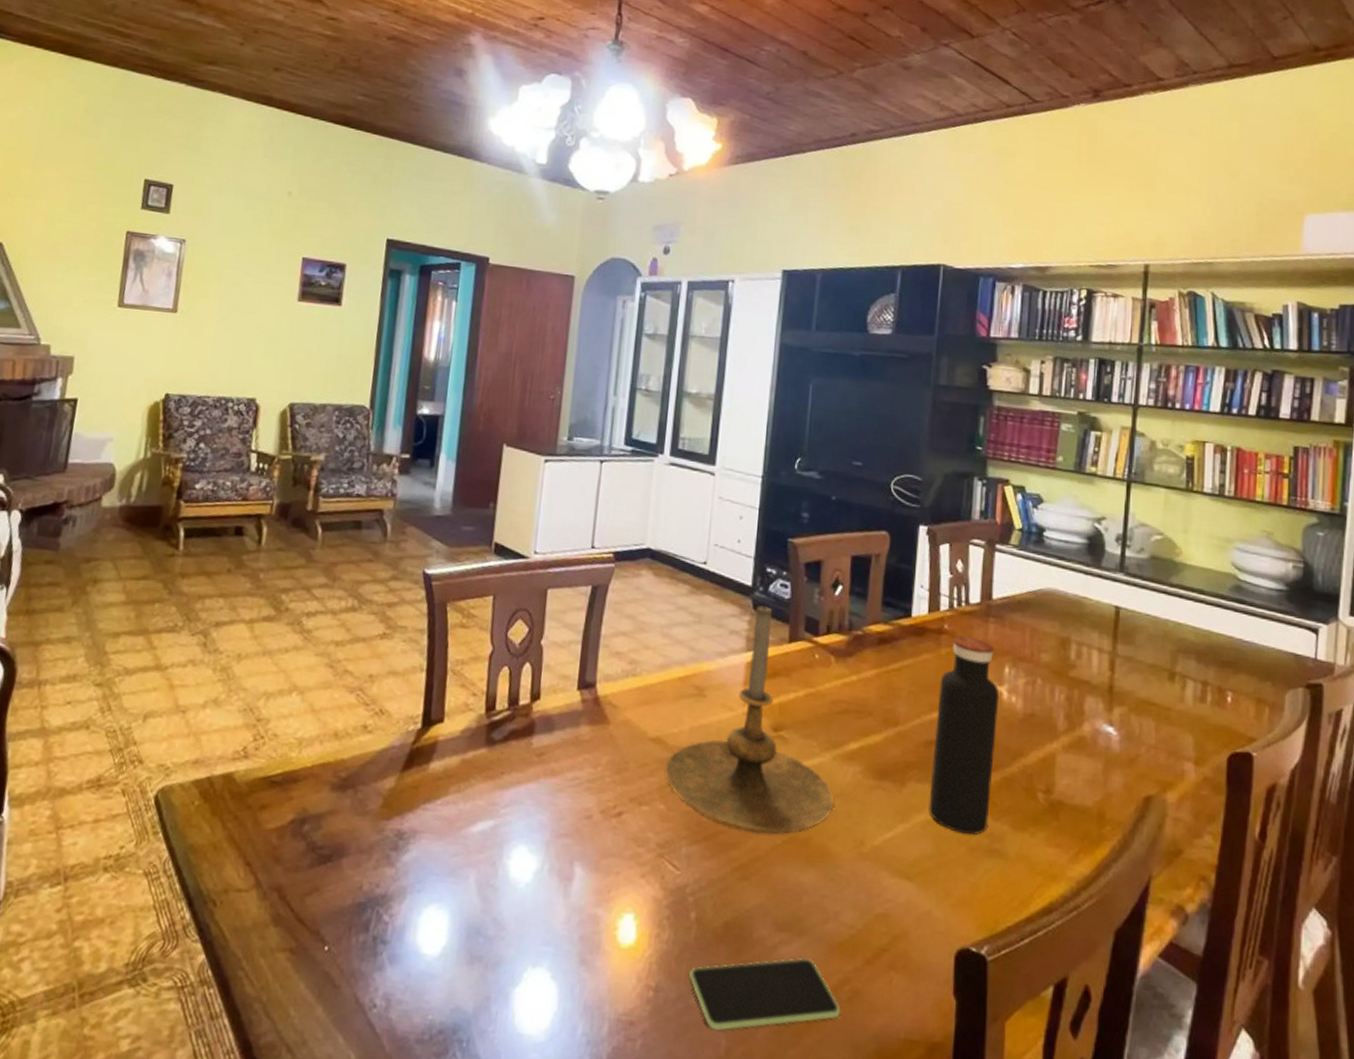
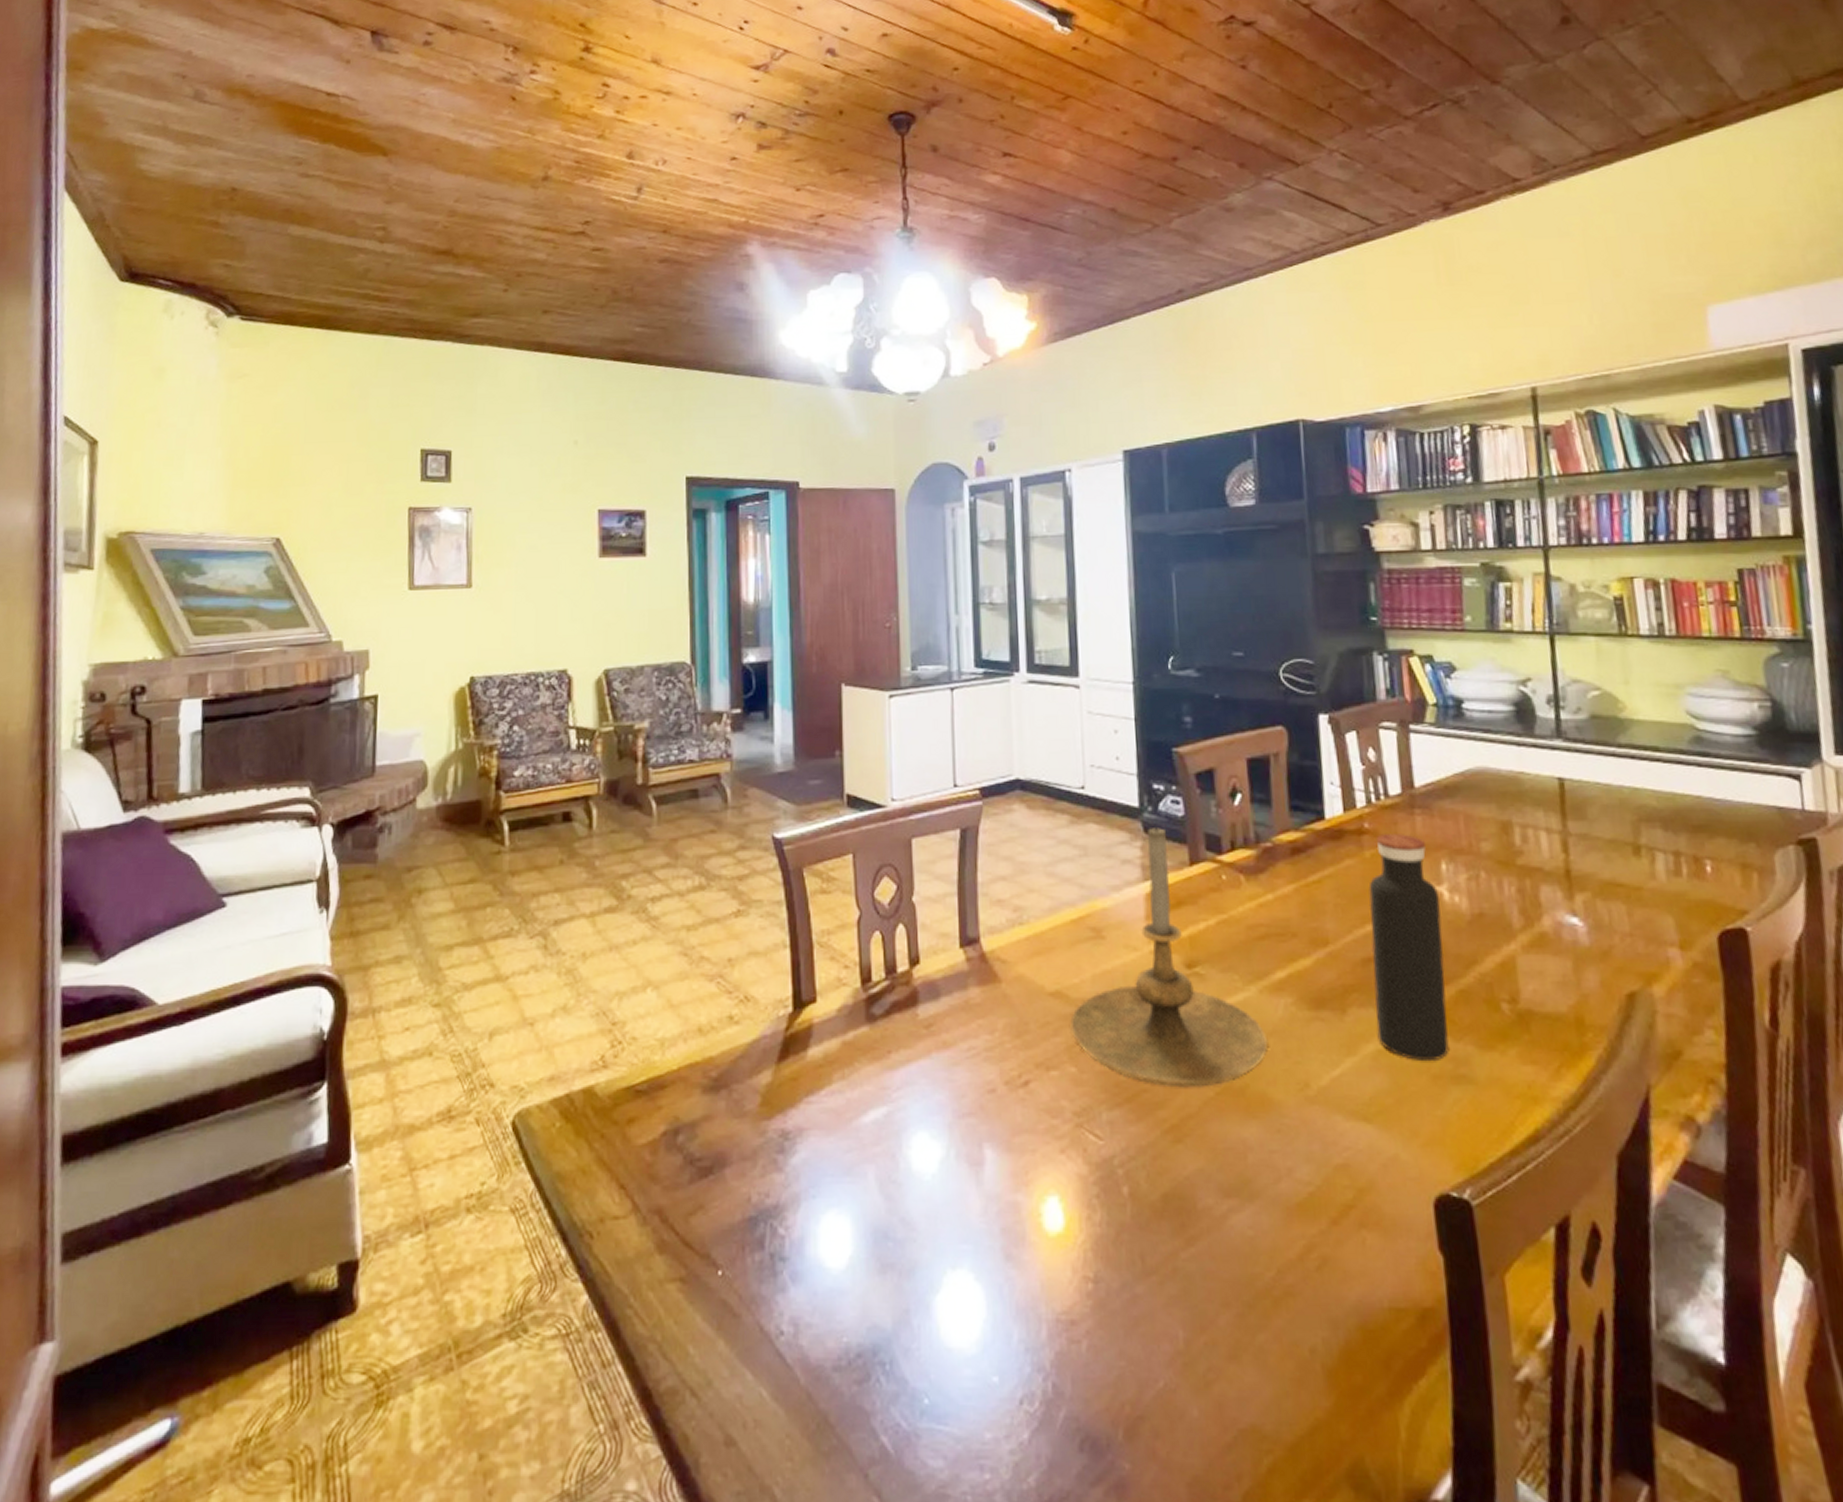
smartphone: present [689,958,841,1031] -> none [1131,1226,1311,1321]

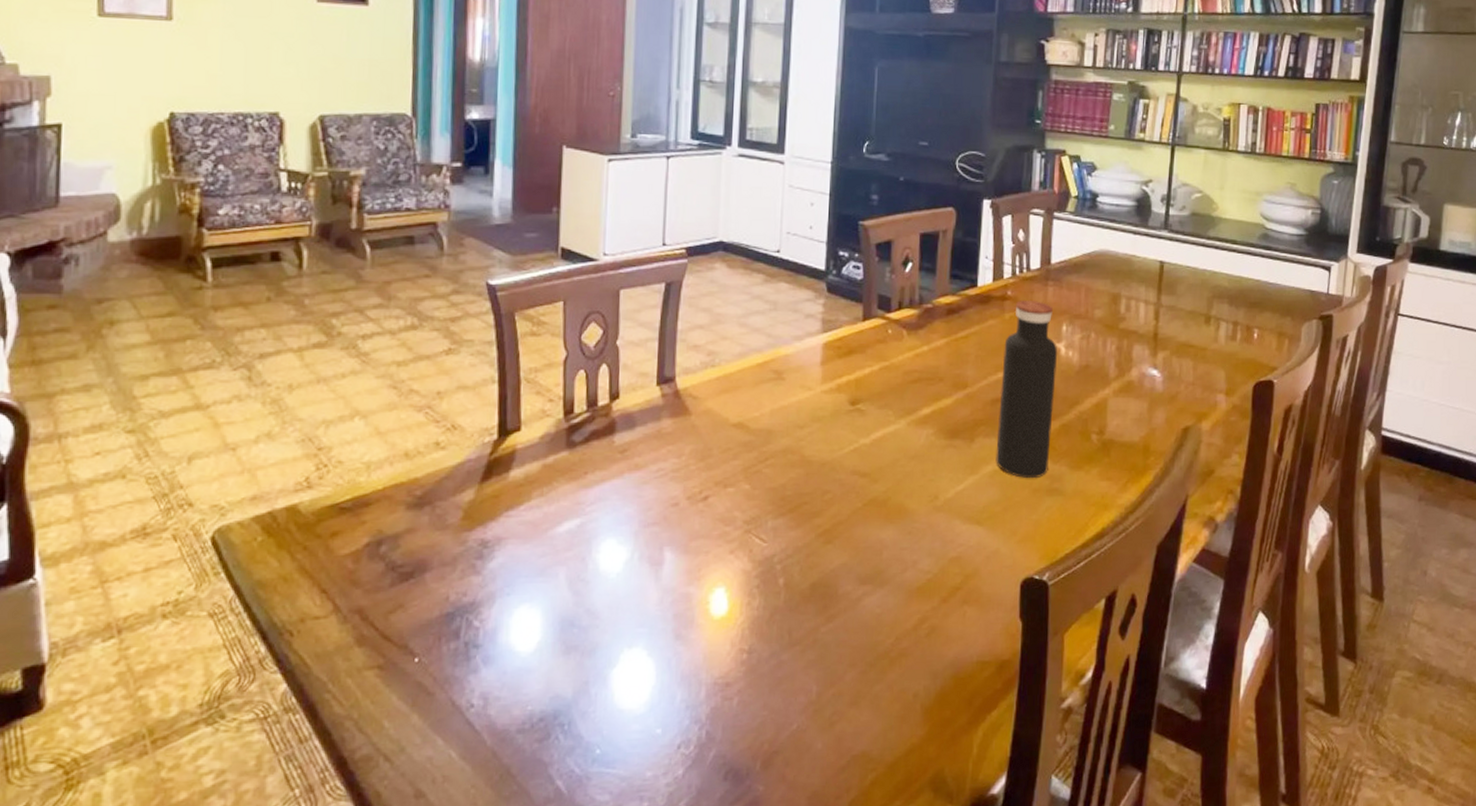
candle holder: present [1070,828,1268,1088] -> none [748,288,910,500]

